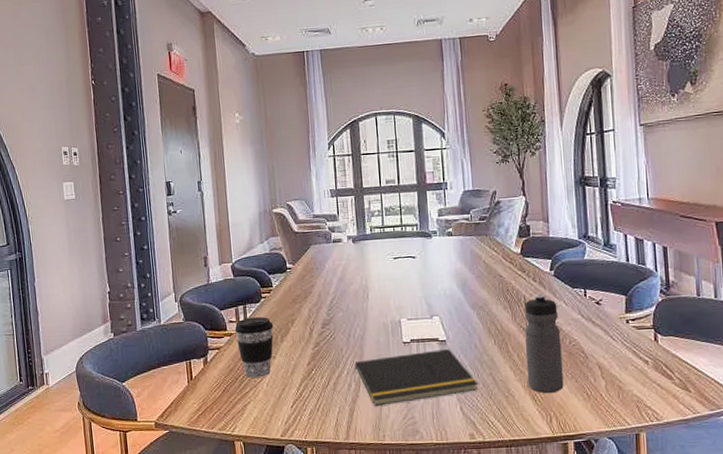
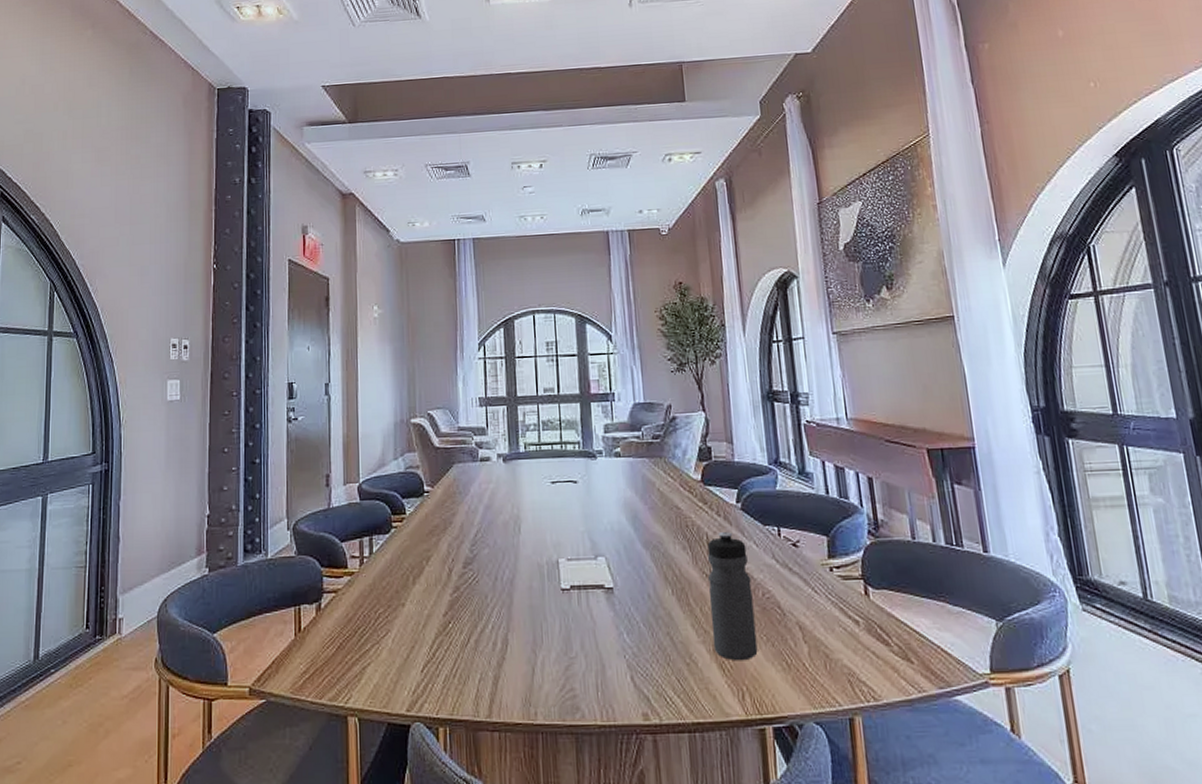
coffee cup: present [235,317,274,378] -> none [357,552,405,631]
notepad: present [353,349,479,406] -> none [499,599,653,672]

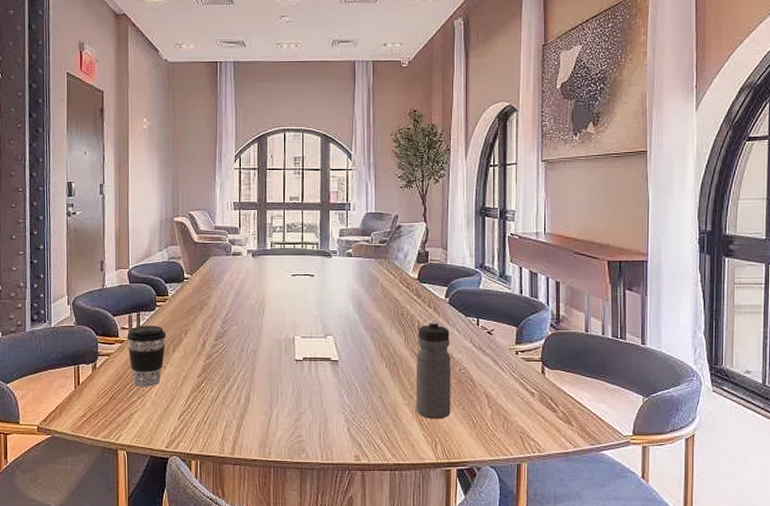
coffee cup: none [357,552,405,631] -> present [127,326,166,387]

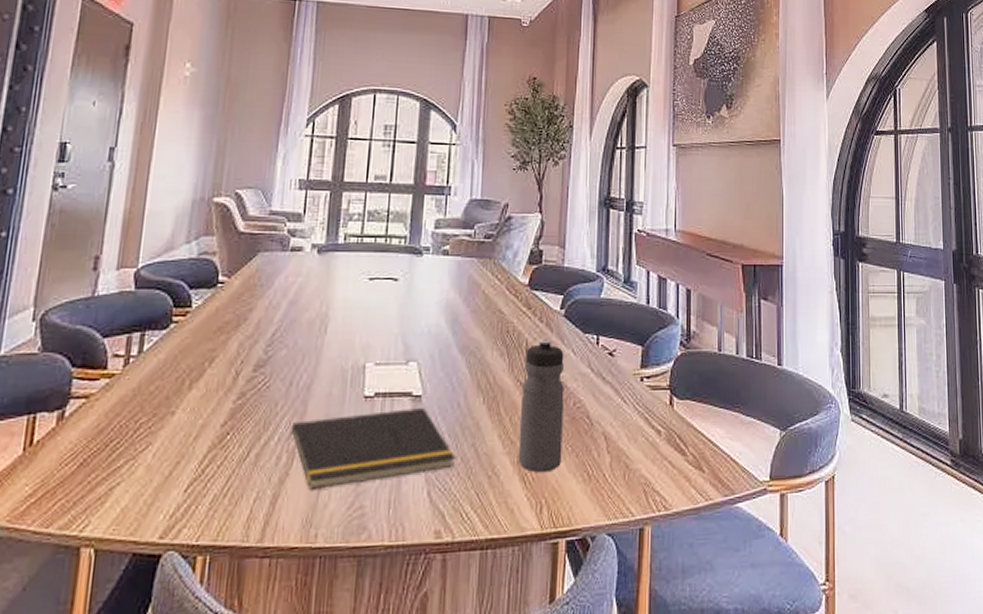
coffee cup: present [127,326,166,387] -> none [119,351,182,444]
notepad: none [243,369,367,422] -> present [285,408,456,490]

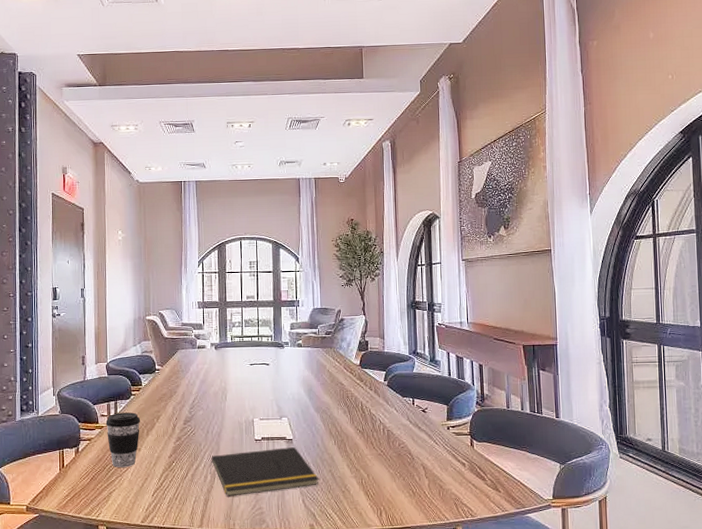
coffee cup: none [119,351,182,444] -> present [105,412,141,467]
water bottle: present [518,339,564,473] -> none [360,401,393,490]

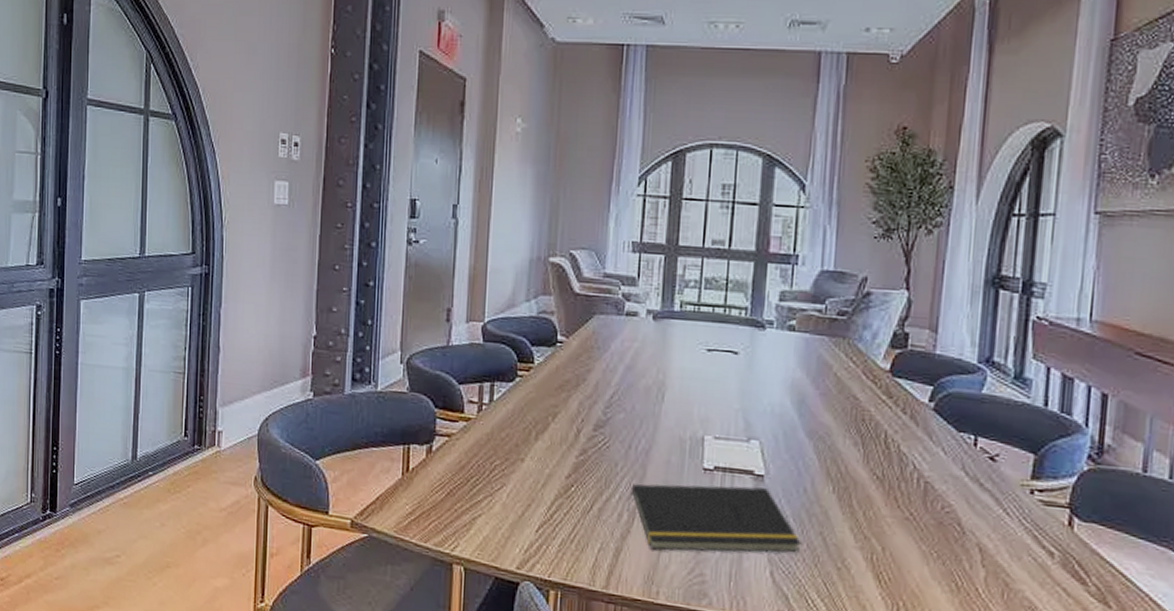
coffee cup: present [105,412,141,467] -> none [474,400,528,484]

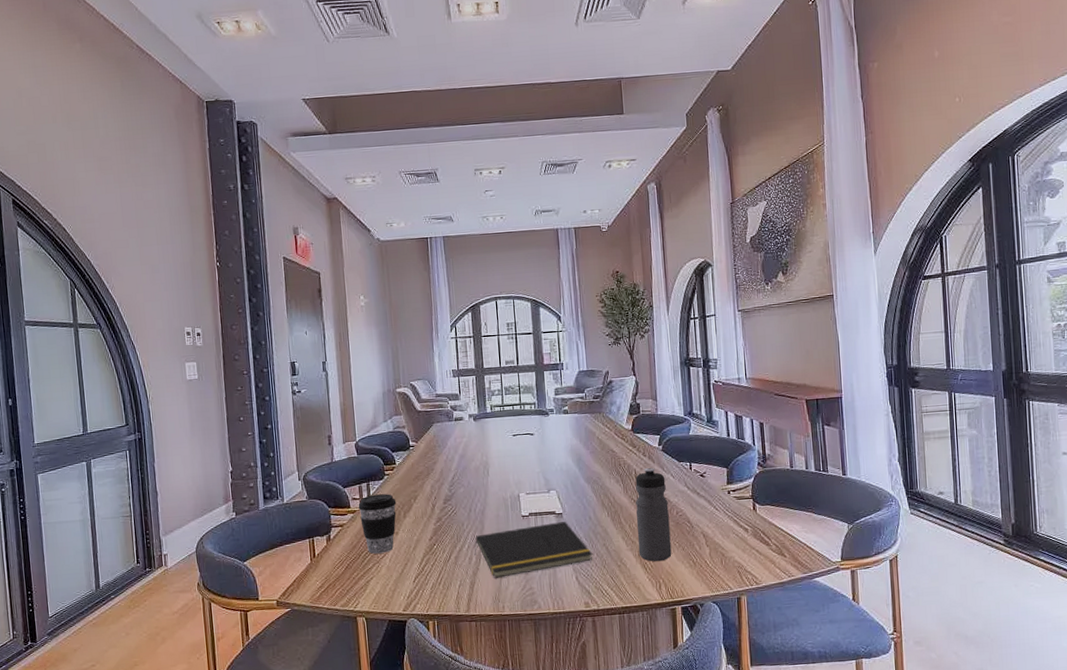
coffee cup: none [474,400,528,484] -> present [358,494,397,554]
water bottle: none [872,432,932,575] -> present [635,468,672,562]

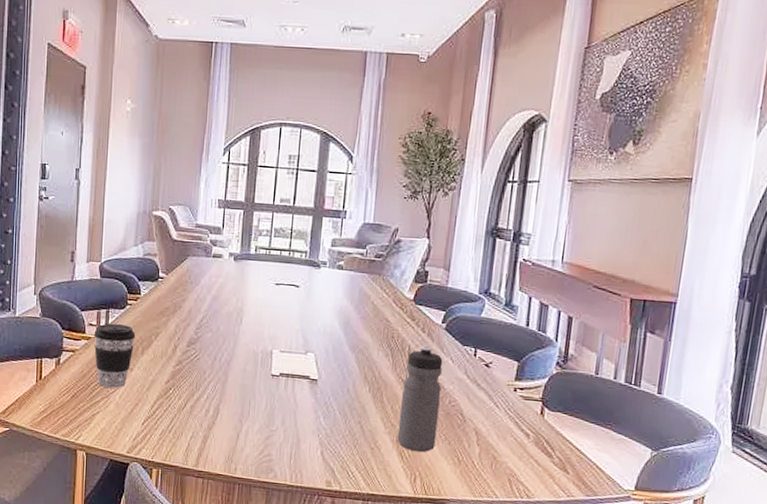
notepad: present [474,522,593,578] -> none [212,387,345,437]

